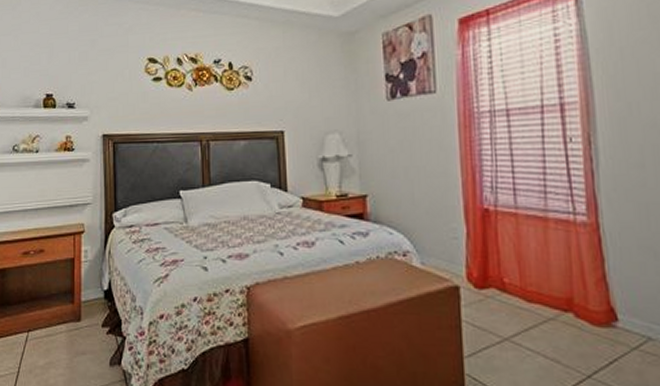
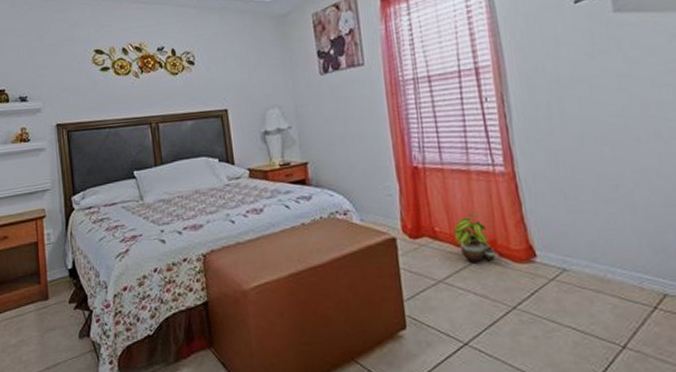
potted plant: none [525,266,571,323] -> present [454,213,495,264]

